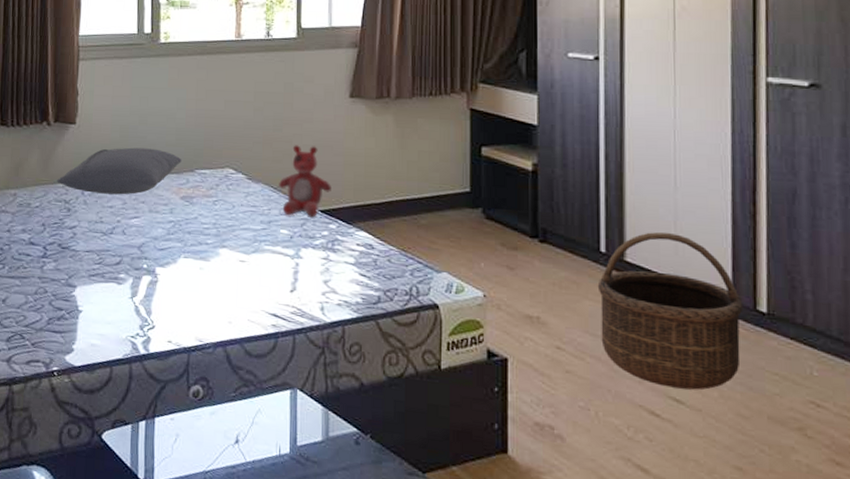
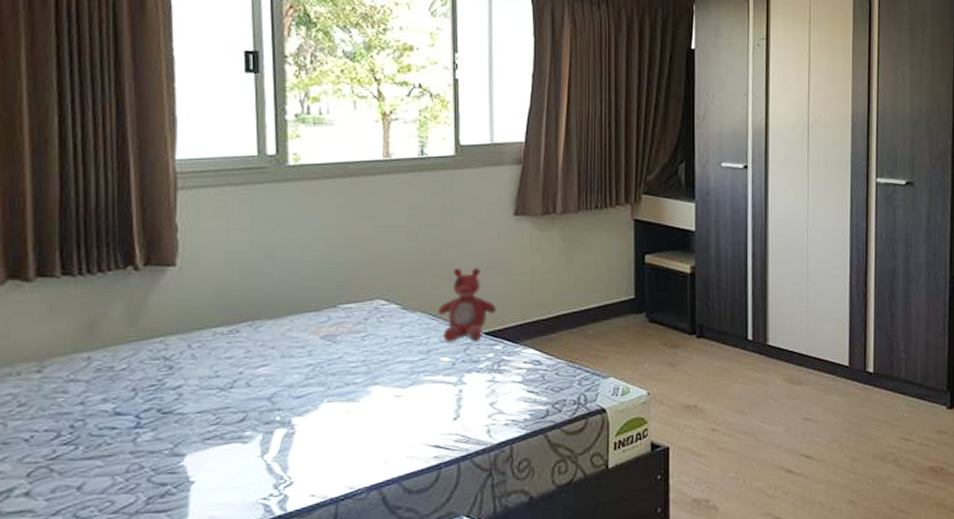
pillow: present [57,147,182,195] -> none [151,286,321,345]
basket: present [597,232,742,390] -> none [745,315,856,447]

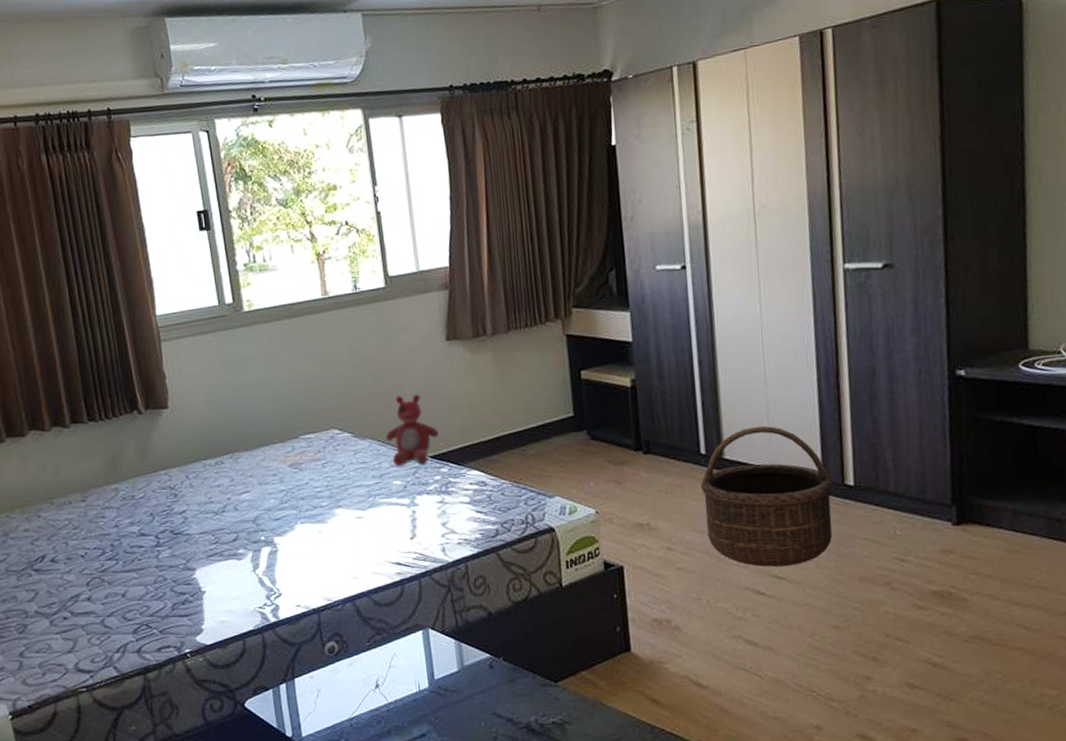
basket: none [745,315,856,447] -> present [700,425,833,567]

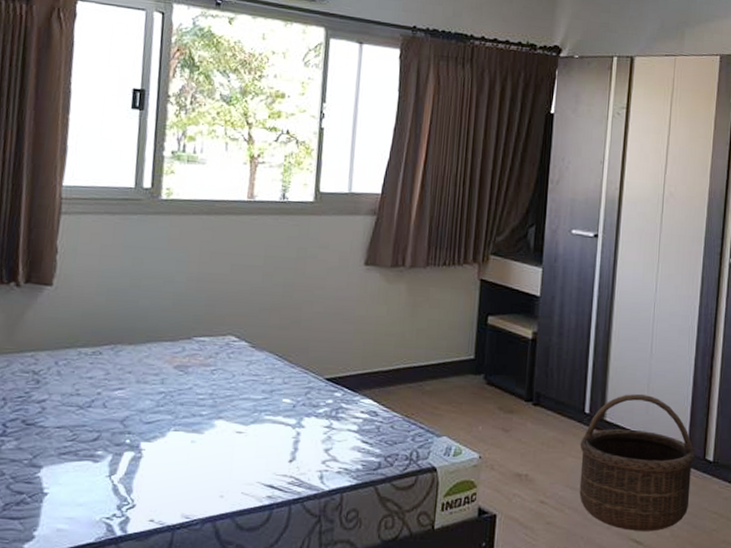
stuffed bear: present [386,394,439,466] -> none [284,312,339,385]

